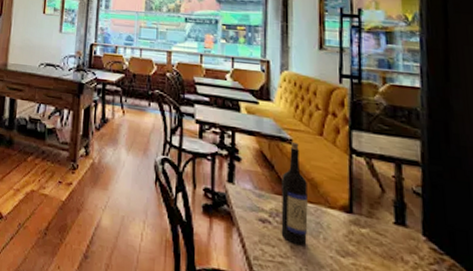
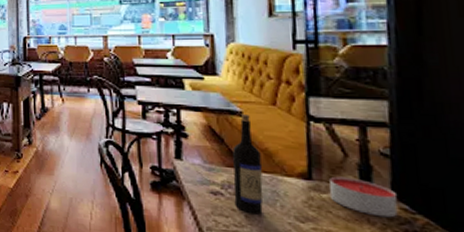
candle: none [368,211,428,257] -> present [329,176,398,218]

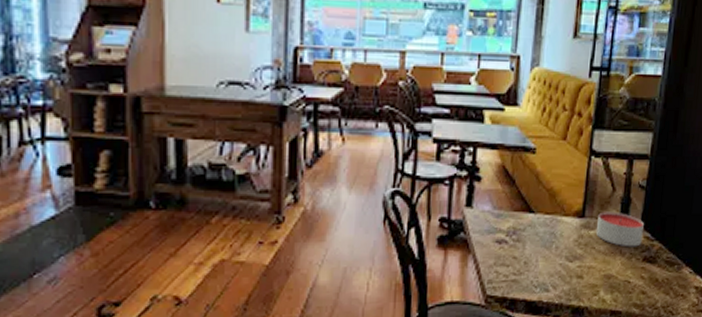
wine bottle: present [232,113,264,215] -> none [516,150,546,260]

